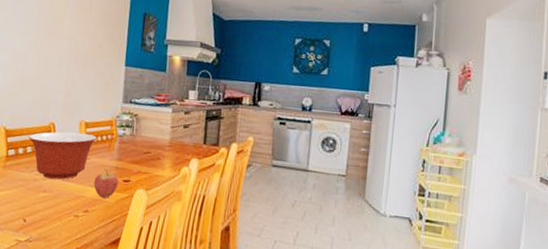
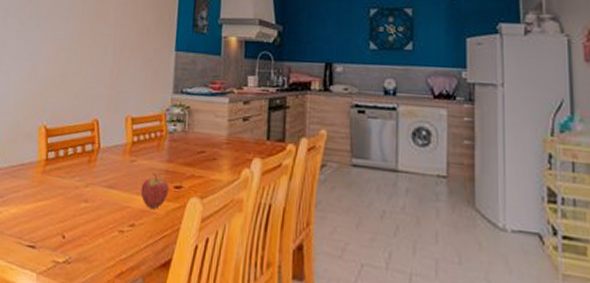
mixing bowl: present [28,131,97,180] -> none [70,129,145,187]

